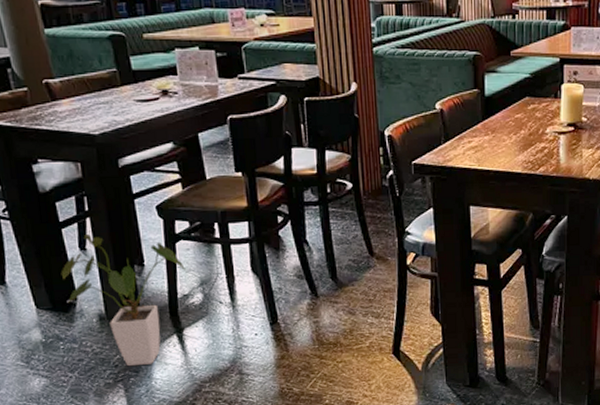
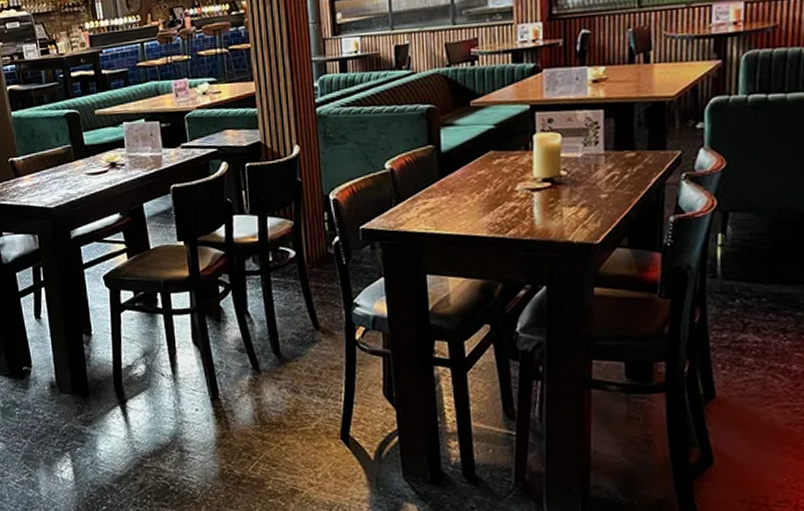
house plant: present [61,233,185,366] -> none [18,302,129,435]

